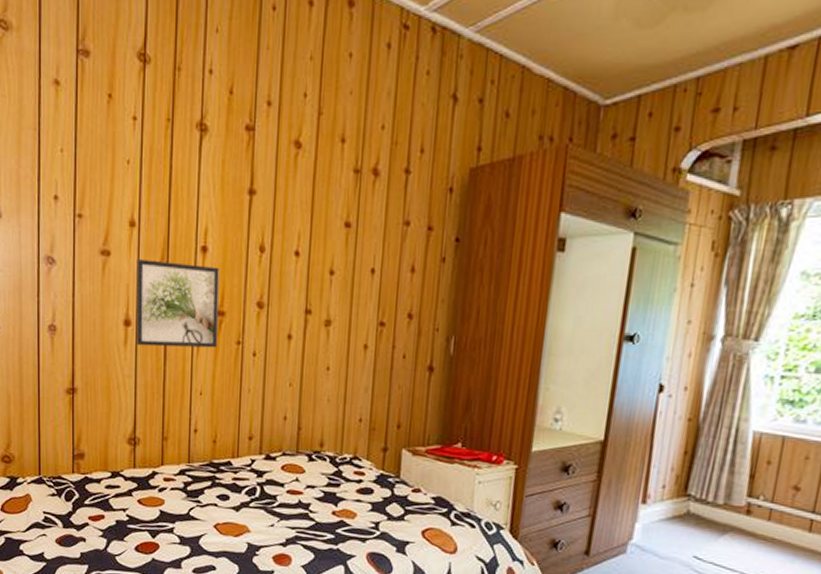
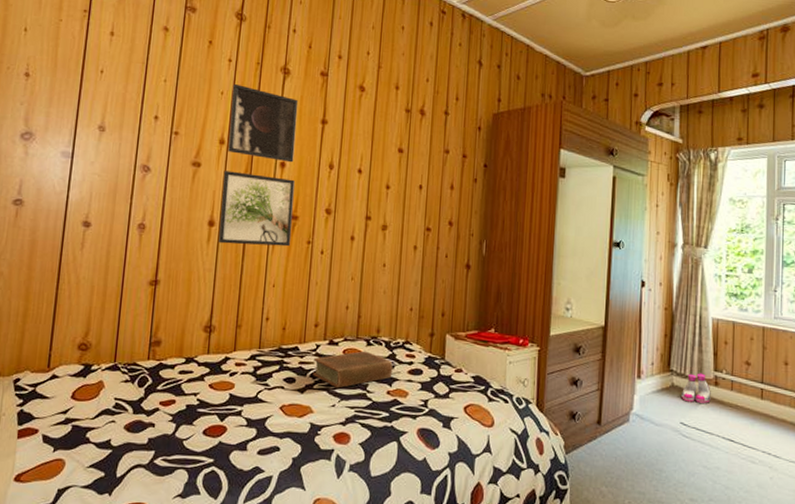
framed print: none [139,148,220,246] -> present [228,83,299,163]
book: none [248,467,339,507] -> present [313,351,393,389]
boots: none [698,498,740,535] -> present [682,373,711,403]

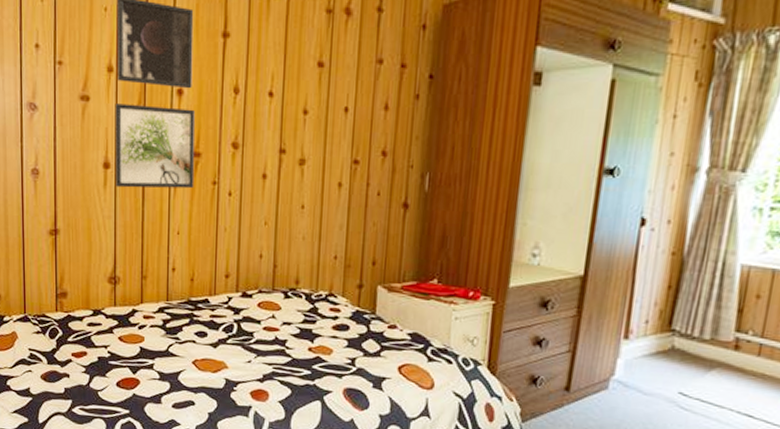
book: present [313,351,393,389] -> none [226,304,315,344]
boots: present [682,373,711,403] -> none [684,333,728,371]

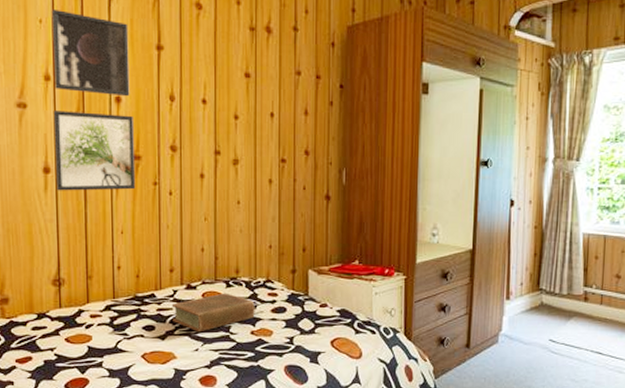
book: none [226,304,315,344] -> present [172,293,255,333]

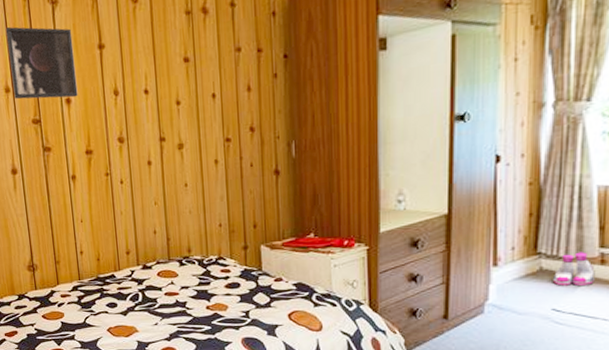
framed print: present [53,110,136,191] -> none [15,114,90,189]
book: present [172,293,255,333] -> none [131,271,209,308]
boots: none [551,289,580,319] -> present [553,252,595,286]

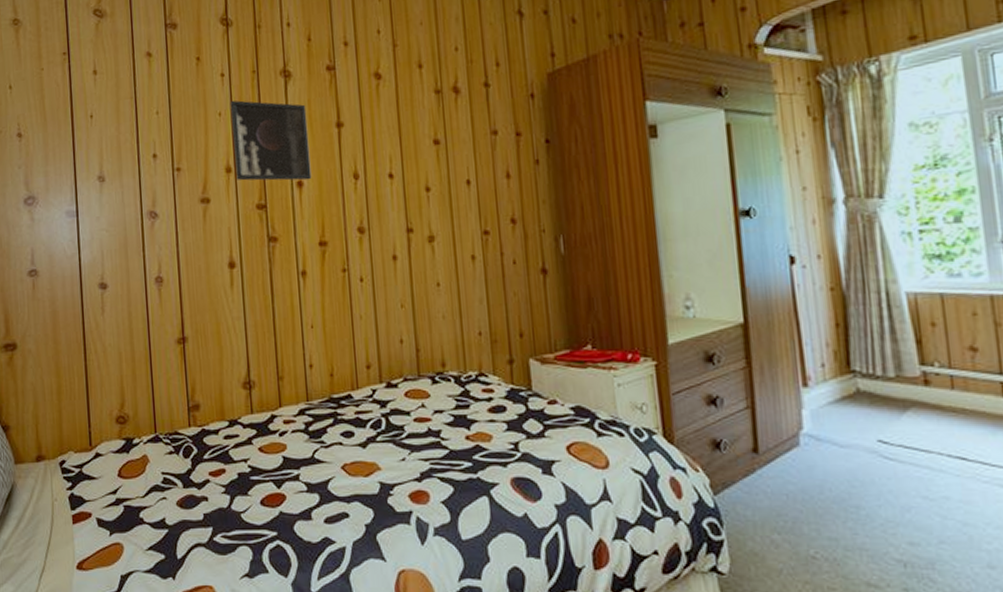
boots: present [553,252,595,286] -> none [874,370,921,412]

